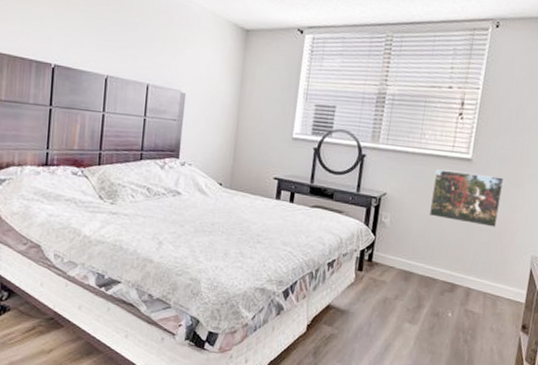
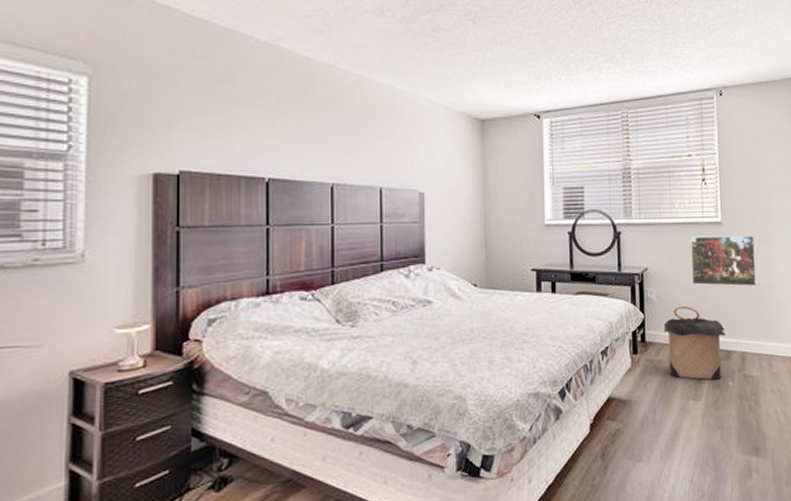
laundry hamper: none [390,234,455,309] -> present [663,305,725,380]

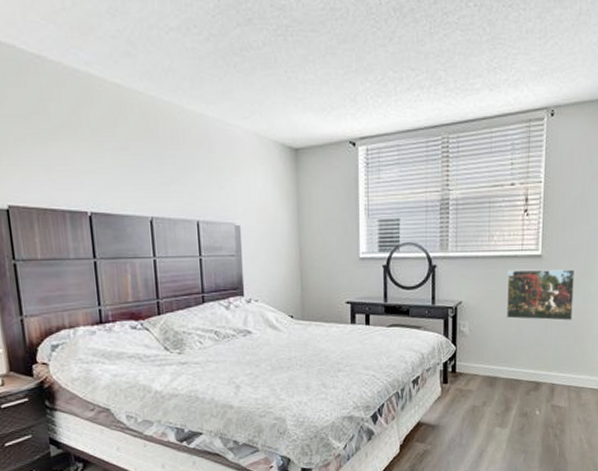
laundry hamper: present [663,305,725,380] -> none [474,339,536,409]

